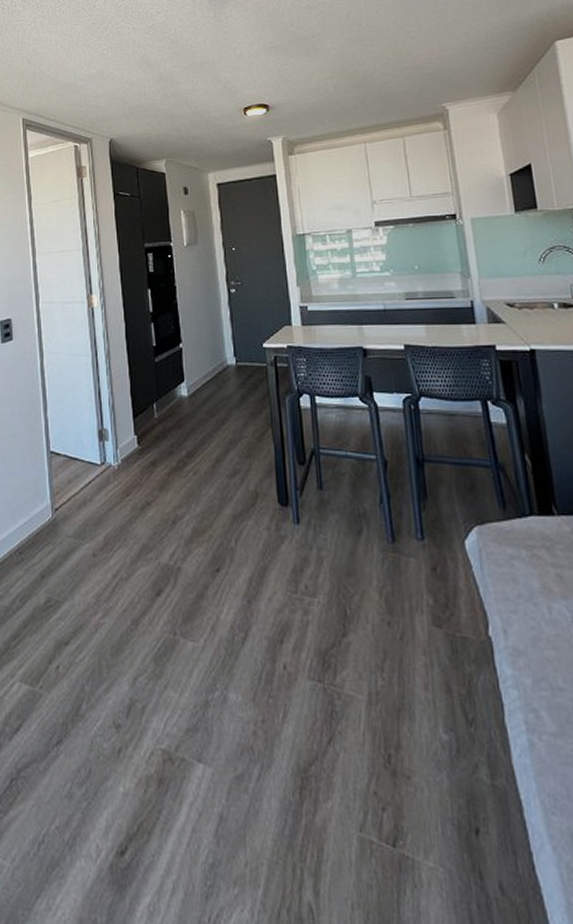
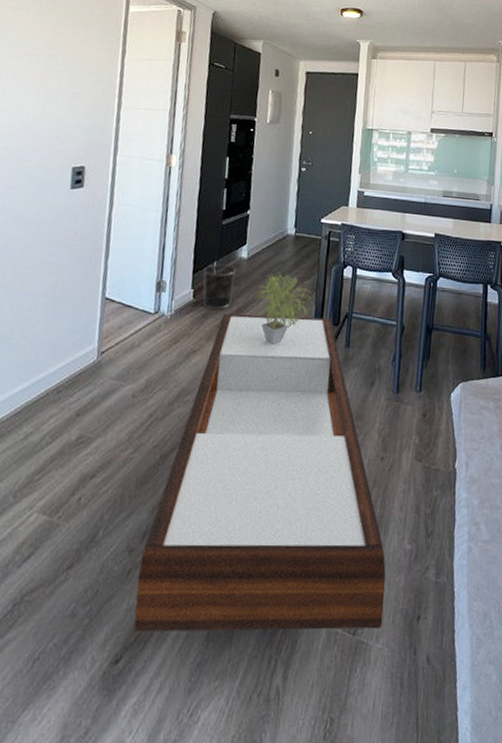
coffee table: none [129,457,430,842] -> present [133,314,386,633]
waste bin: none [143,405,179,455] -> present [202,264,237,310]
potted plant: none [203,408,267,491] -> present [255,272,311,345]

